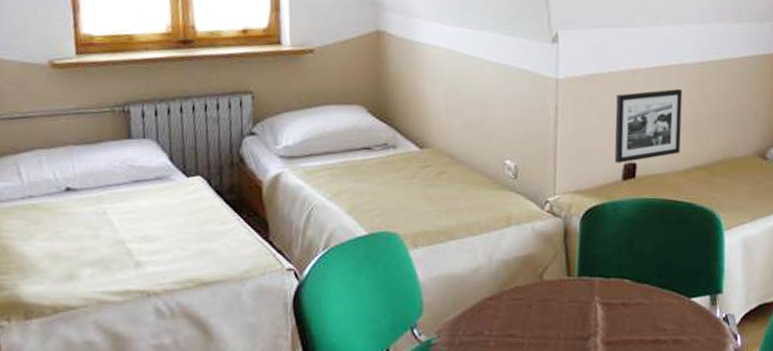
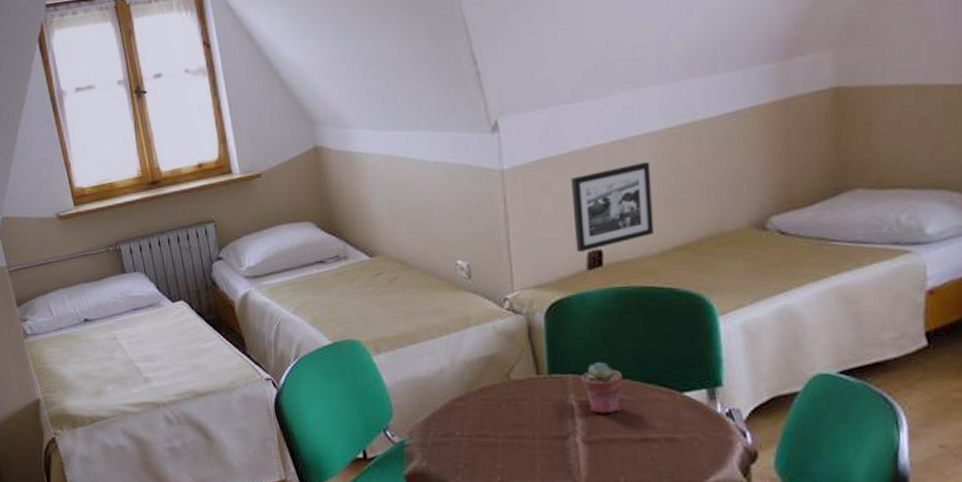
potted succulent: none [606,267,643,316] -> present [581,362,624,414]

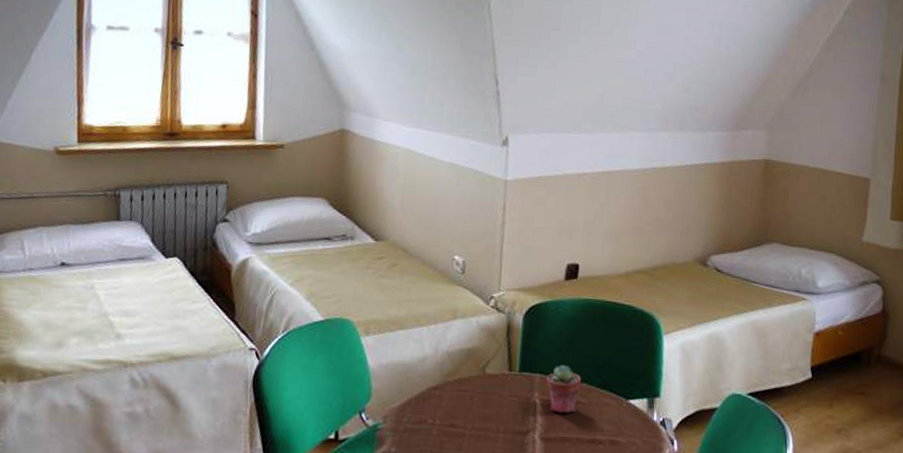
picture frame: present [571,162,654,252] -> none [558,194,626,264]

